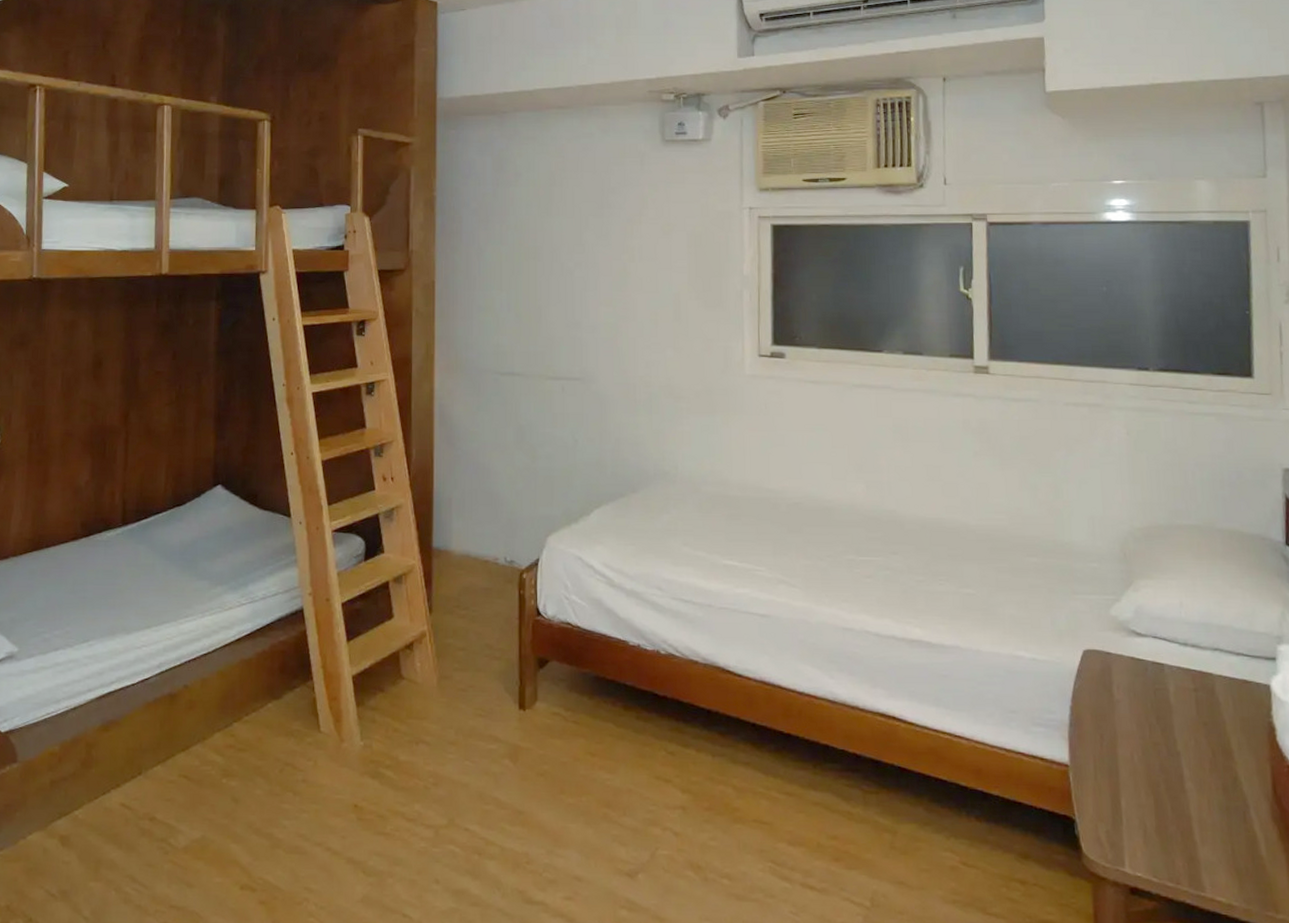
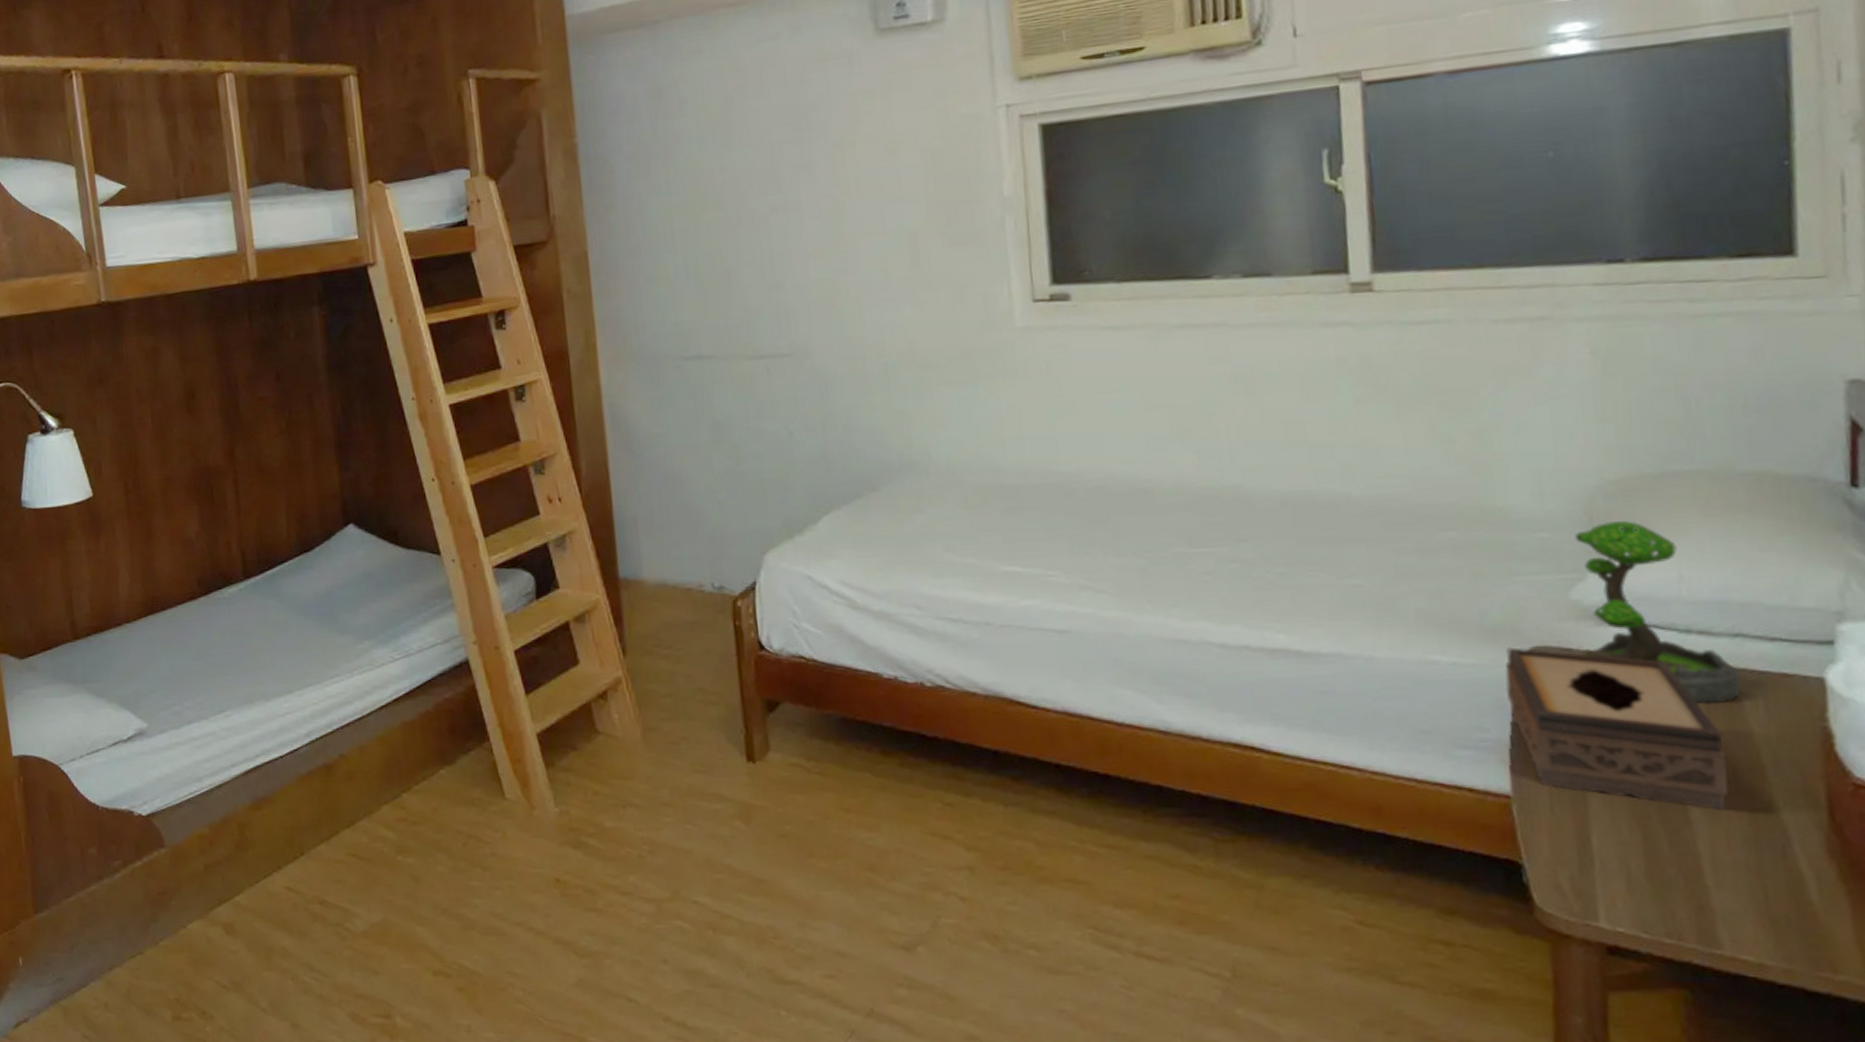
tissue box: none [1067,649,1210,782] -> present [1504,647,1729,810]
plant: none [1114,559,1218,701] -> present [1574,521,1741,705]

